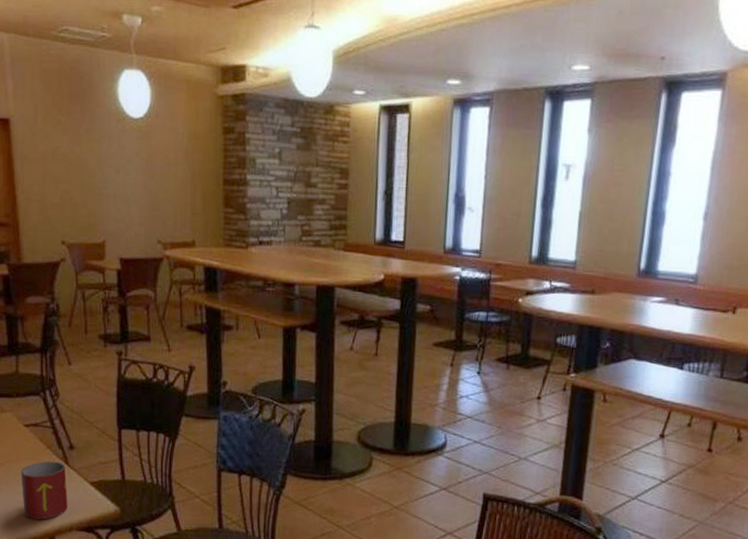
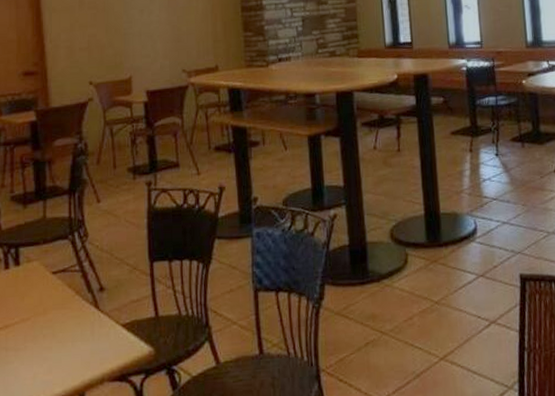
mug: present [21,461,68,520] -> none [48,307,98,376]

